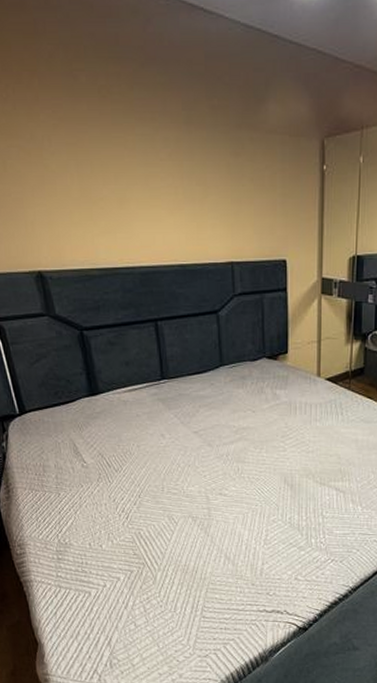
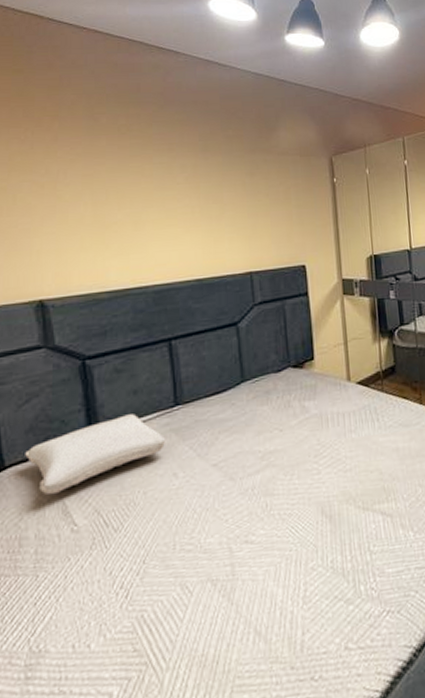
pillow: none [40,382,155,436] -> present [25,414,166,494]

